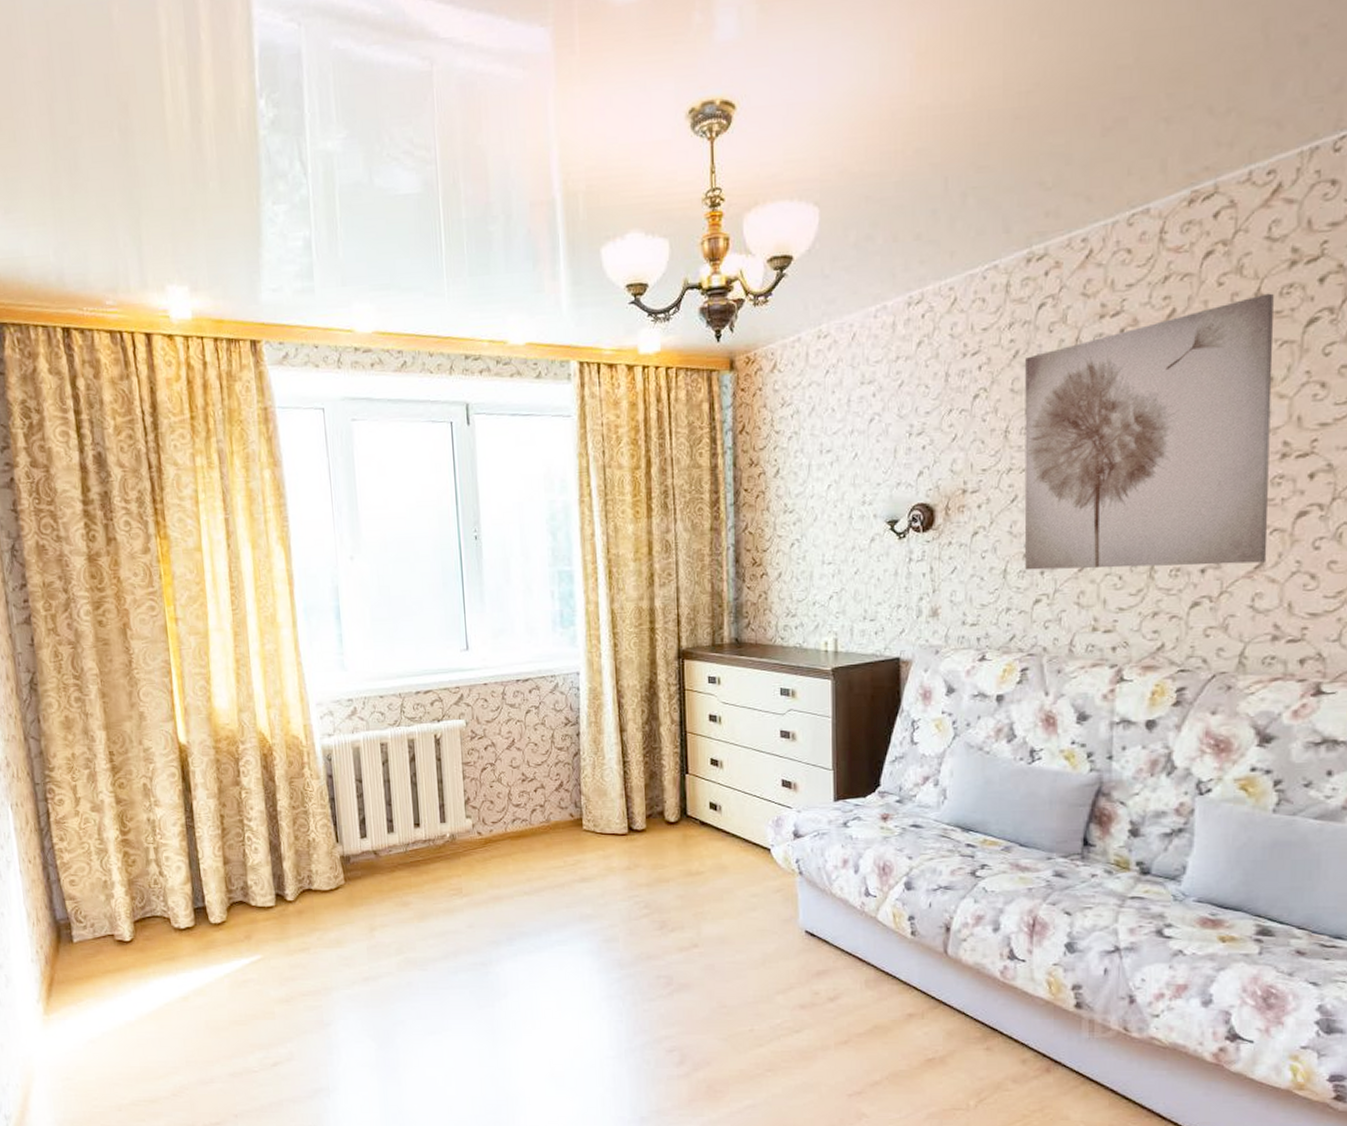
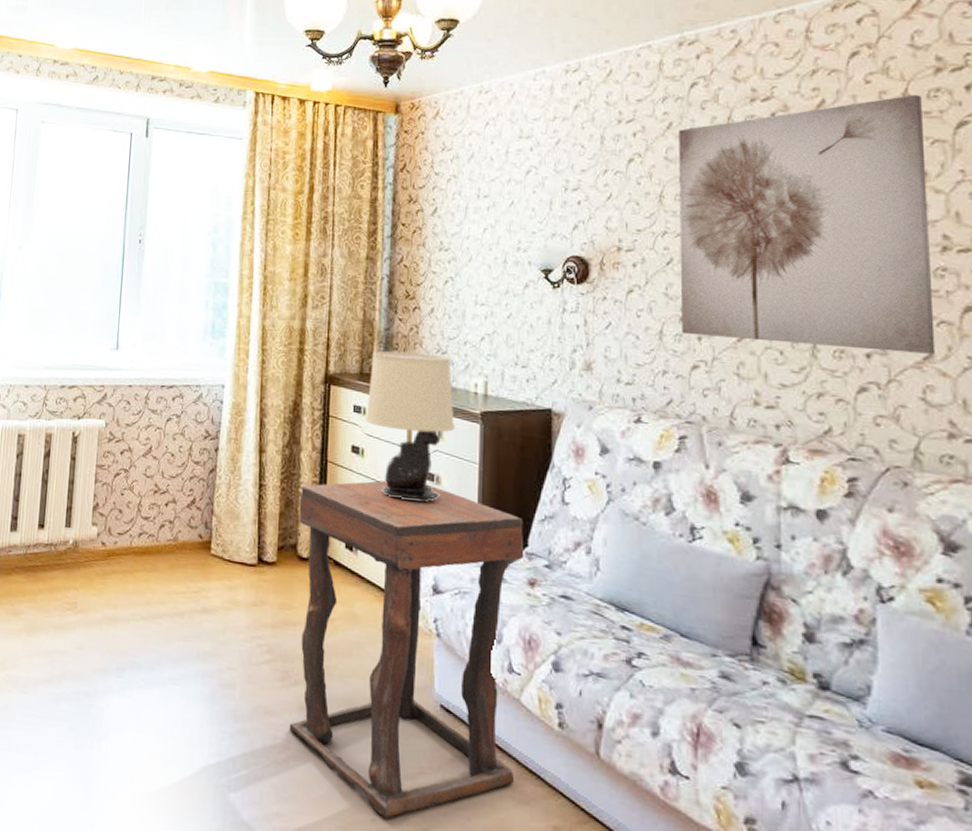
side table: none [663,743,877,1027] -> present [289,480,524,818]
table lamp: none [720,618,808,758] -> present [364,350,456,502]

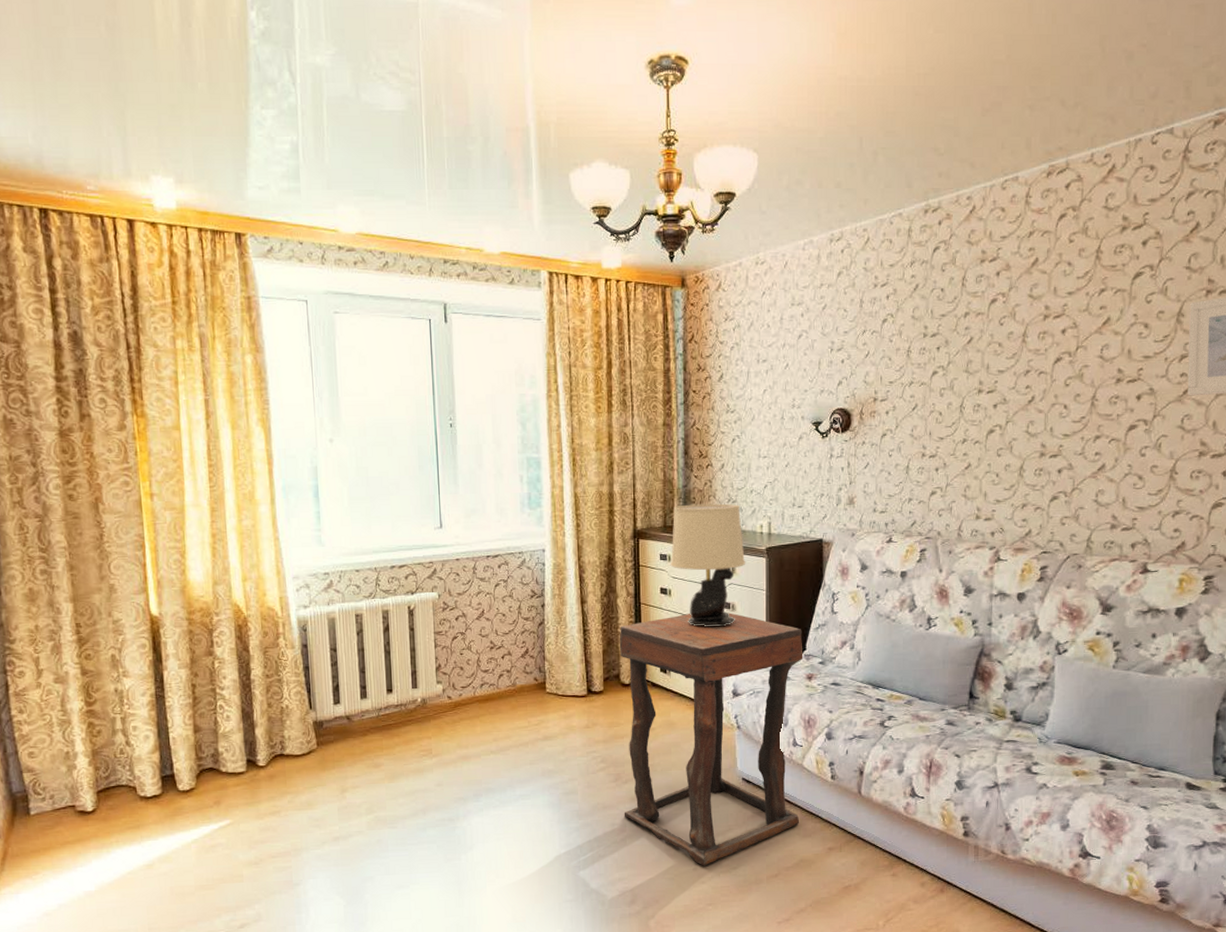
wall art: present [679,94,936,354] -> none [923,251,1110,467]

